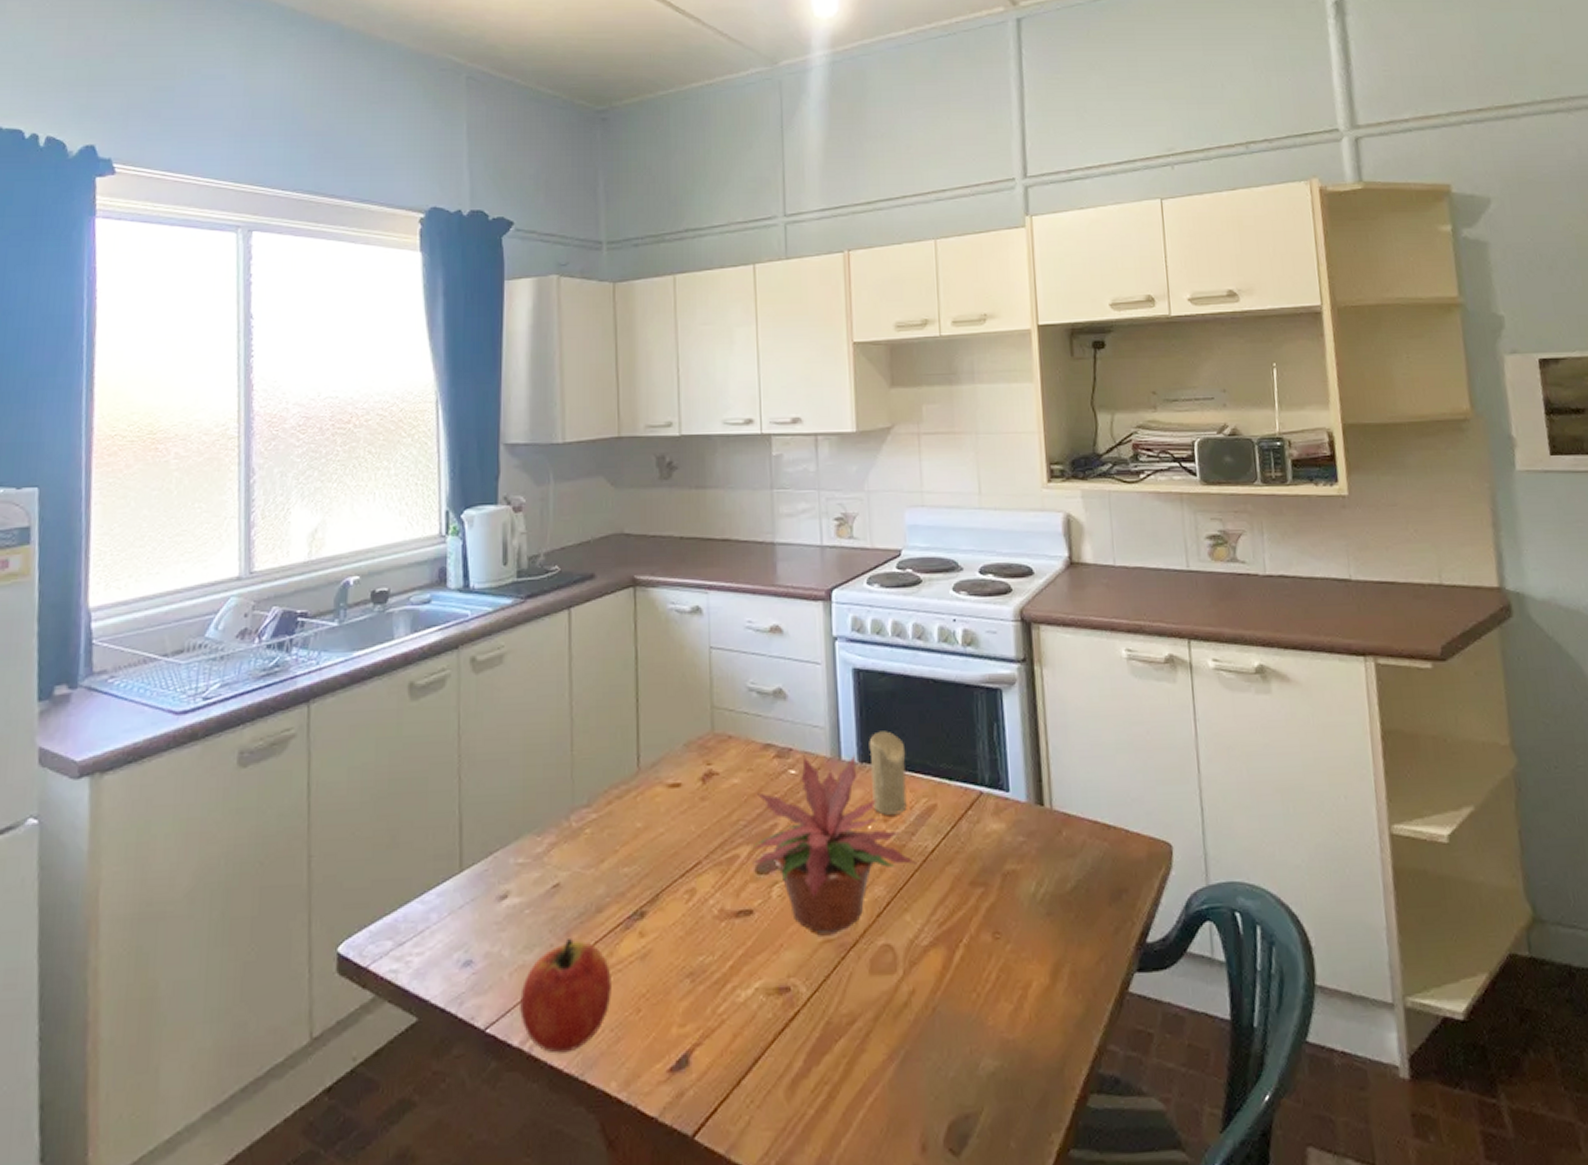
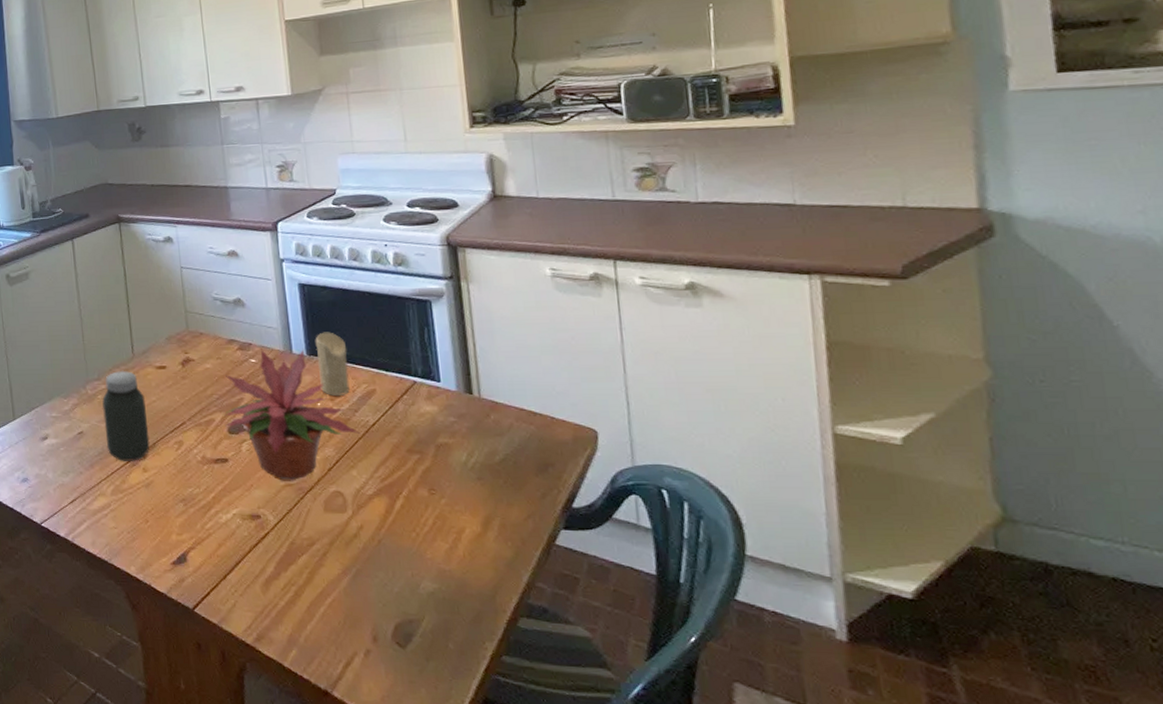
apple: present [520,939,611,1054] -> none [62,469,127,544]
jar: none [591,791,652,924] -> present [102,370,150,461]

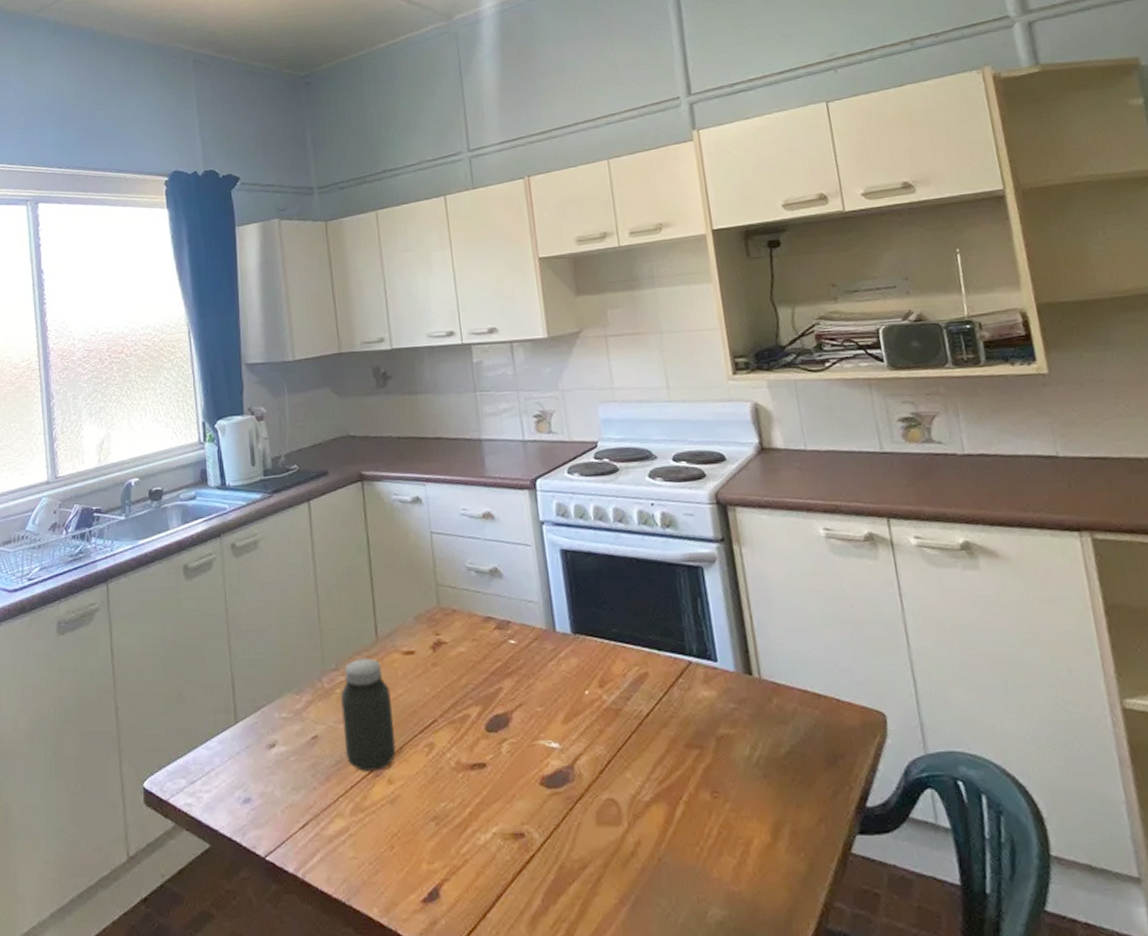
potted plant: present [224,349,360,479] -> none [481,626,633,785]
candle: present [315,332,350,396] -> none [580,605,620,681]

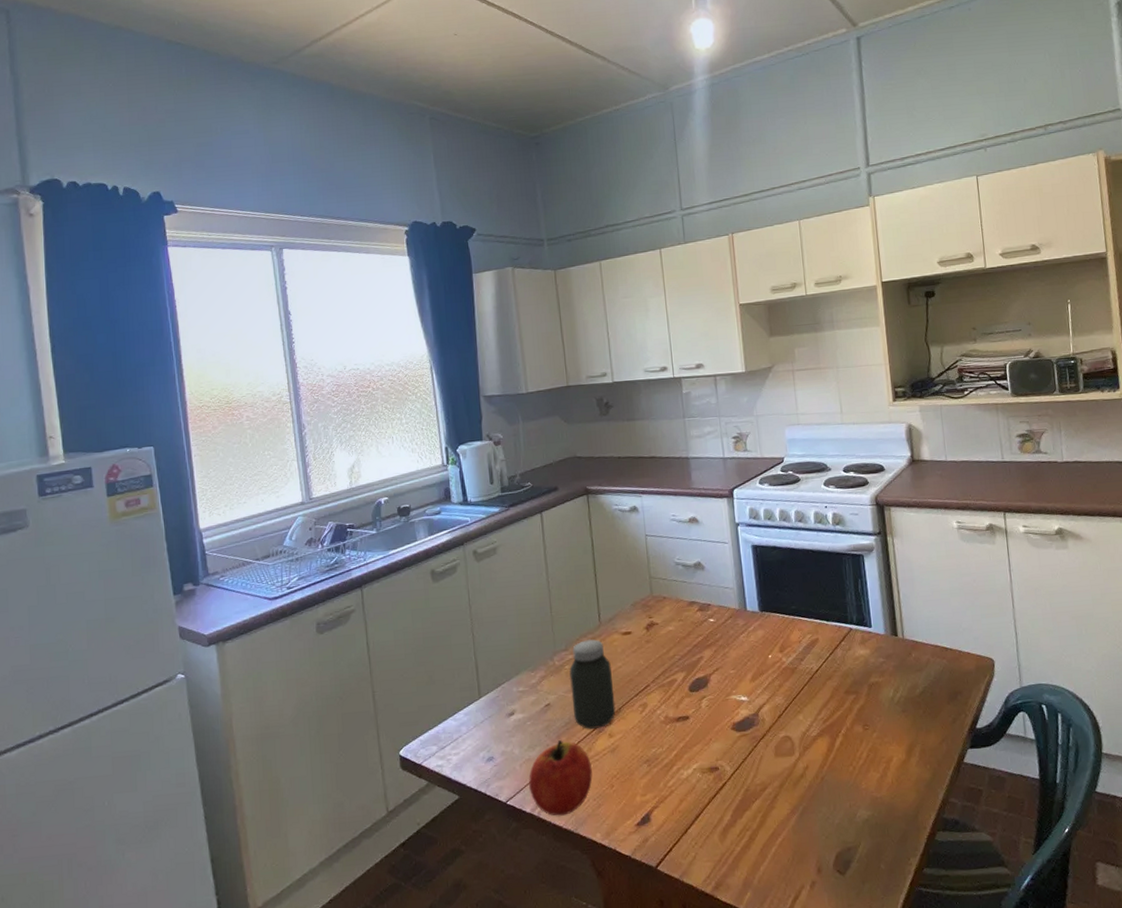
apple: none [292,783,368,881] -> present [529,740,593,816]

